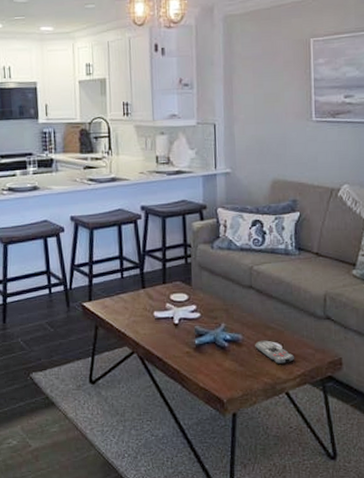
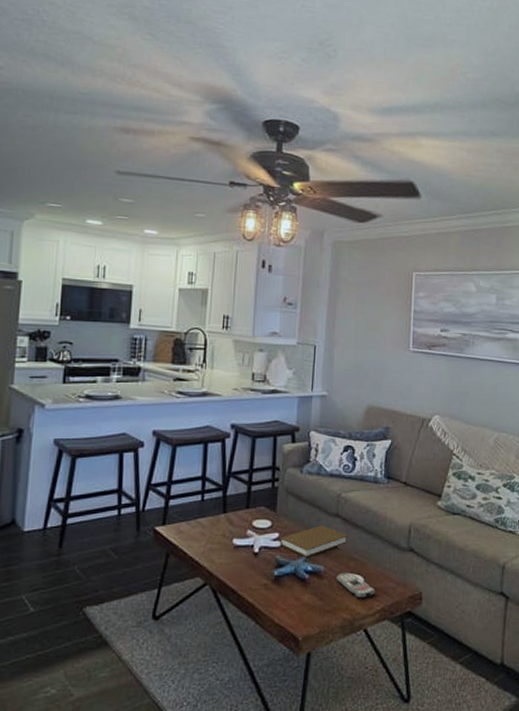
book: none [197,297,263,328] -> present [280,525,348,558]

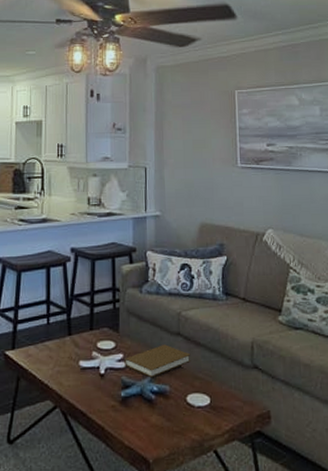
remote control: present [336,572,376,599] -> none [182,392,223,419]

